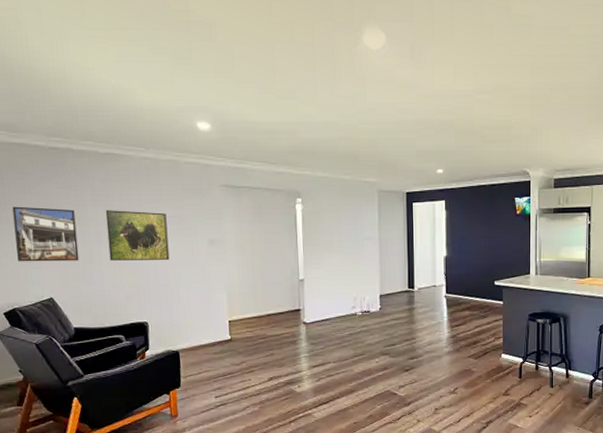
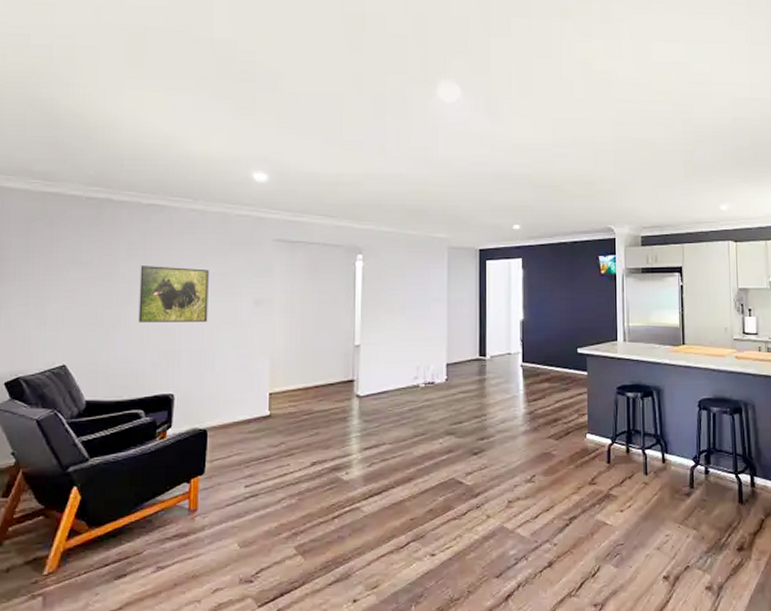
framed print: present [12,206,79,262] -> none [32,260,105,323]

